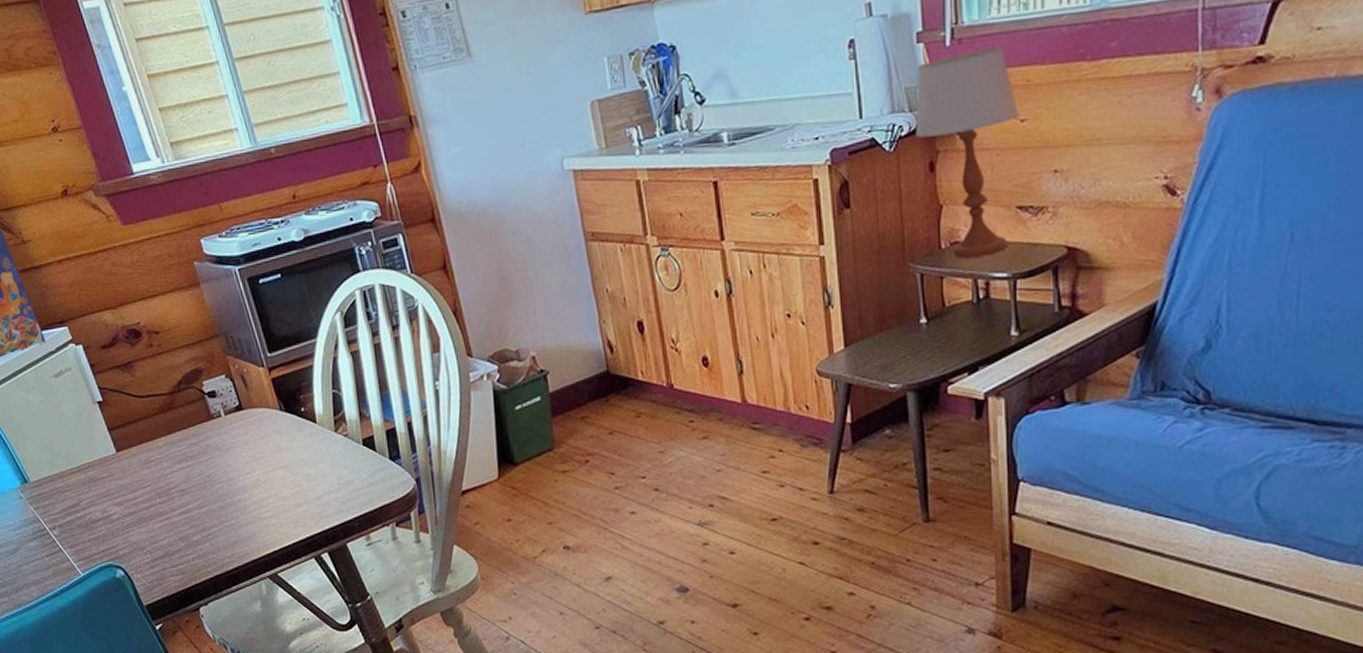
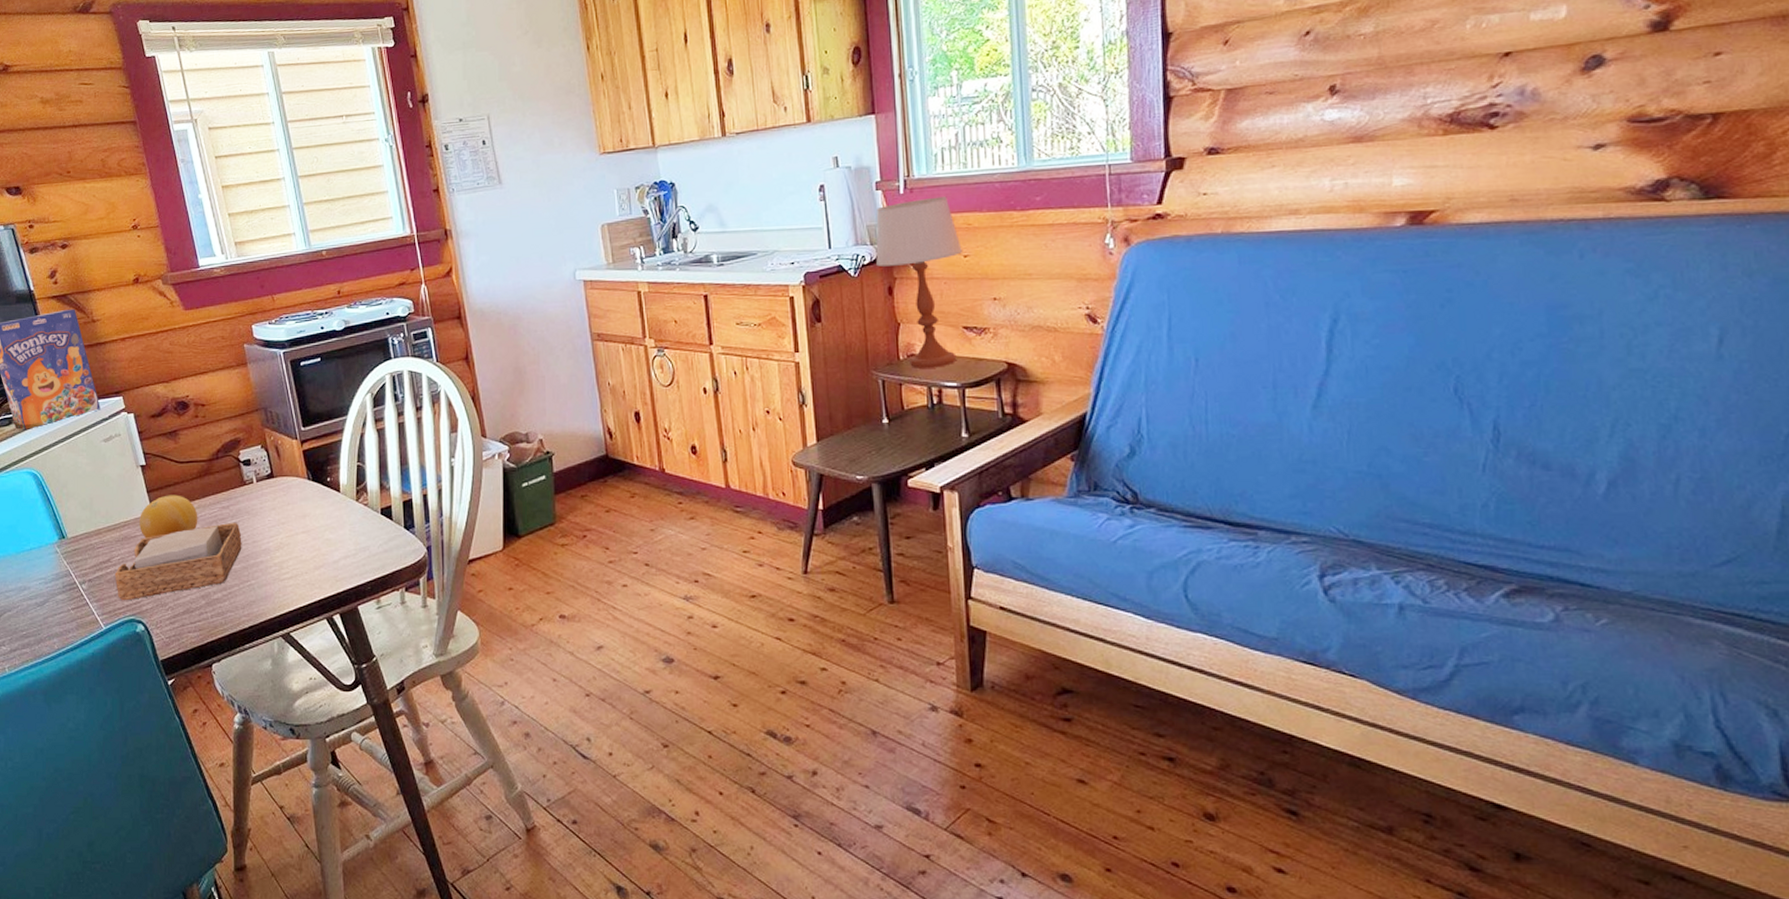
napkin holder: none [85,460,217,546] -> present [114,523,242,601]
fruit: none [103,432,167,480] -> present [140,495,198,539]

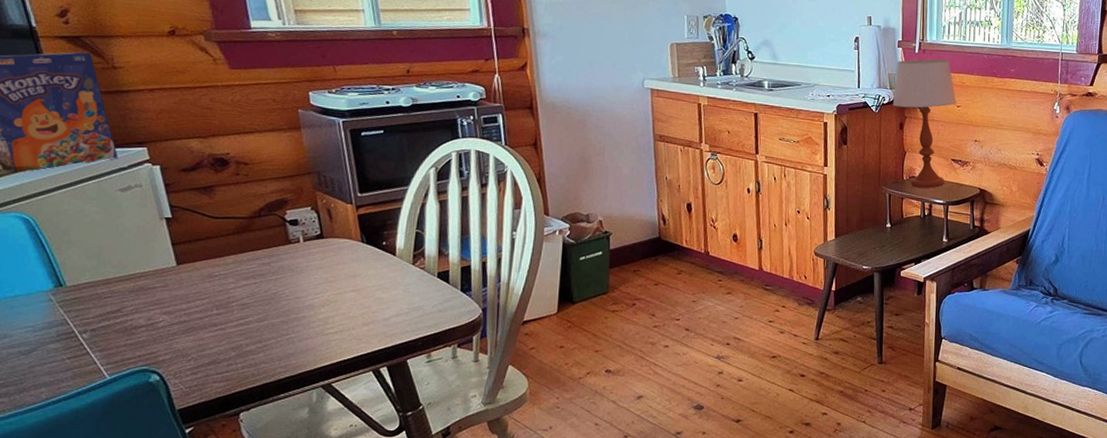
napkin holder: present [114,523,242,601] -> none [125,279,283,351]
fruit: present [140,495,198,539] -> none [160,248,233,290]

